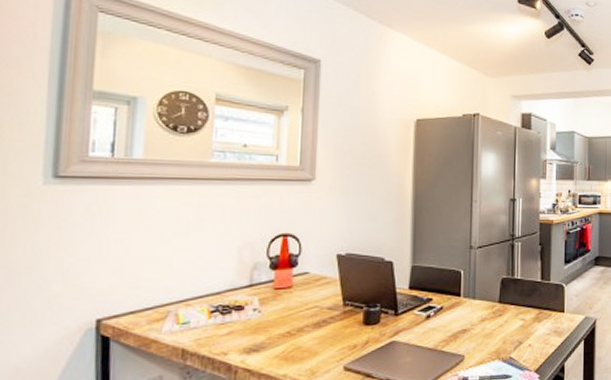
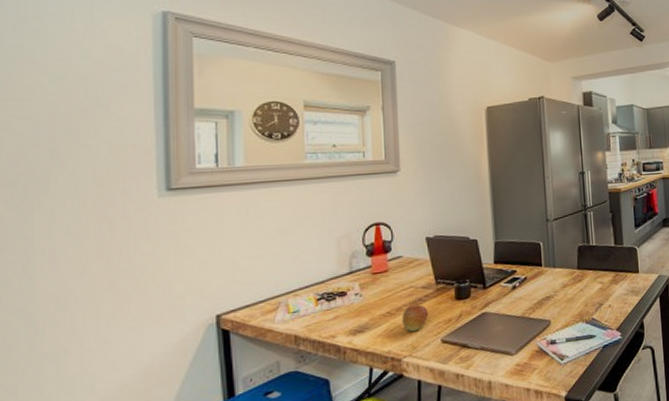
apple: none [303,327,333,356] -> present [402,305,429,332]

